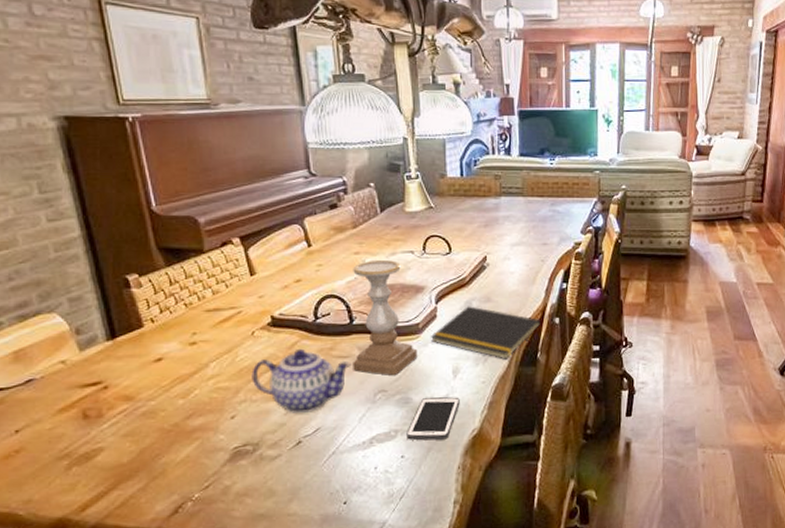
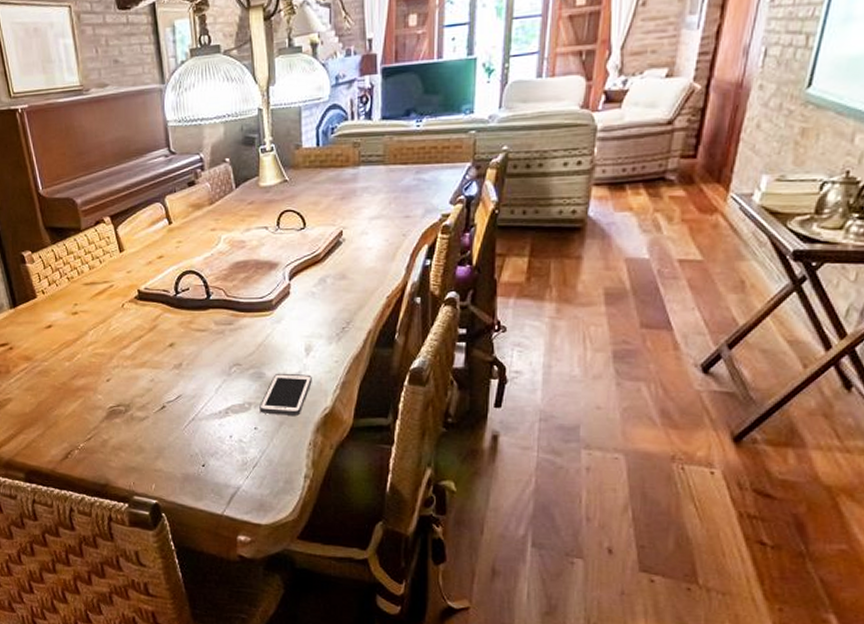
teapot: present [252,348,351,413] -> none [122,321,209,380]
candle holder: present [353,260,418,375] -> none [210,236,271,350]
notepad: present [430,306,541,360] -> none [283,283,400,339]

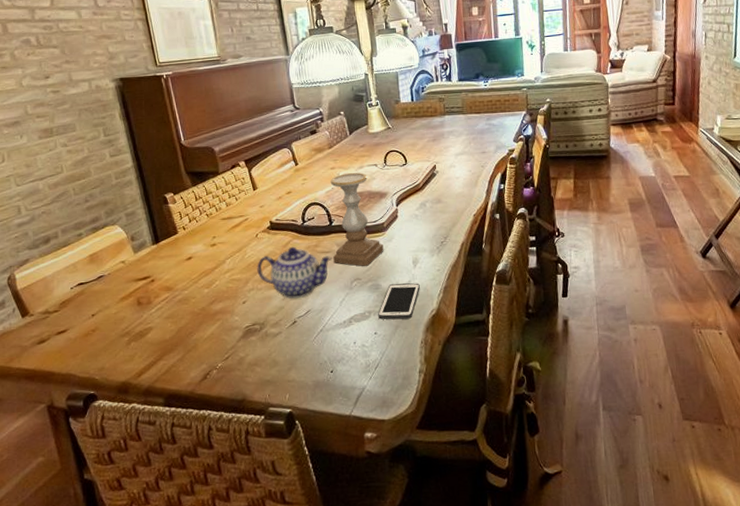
teapot: none [122,321,209,380] -> present [257,246,332,299]
candle holder: none [210,236,271,350] -> present [330,173,384,266]

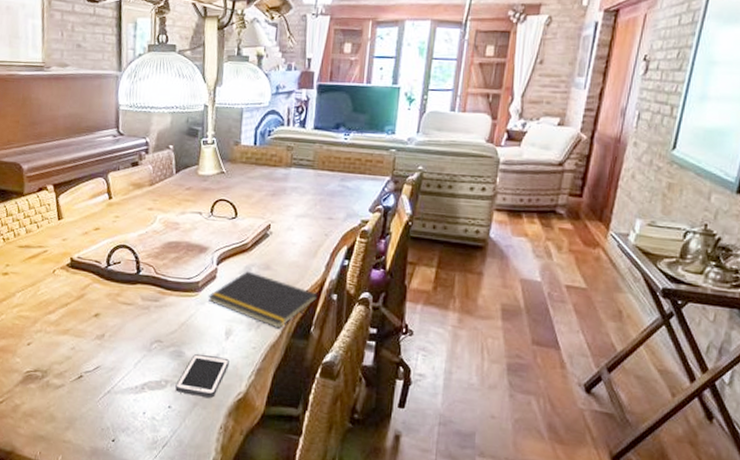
teapot: present [257,246,332,299] -> none [48,290,134,351]
candle holder: present [330,173,384,266] -> none [134,217,195,328]
notepad: none [393,207,484,251] -> present [207,271,318,329]

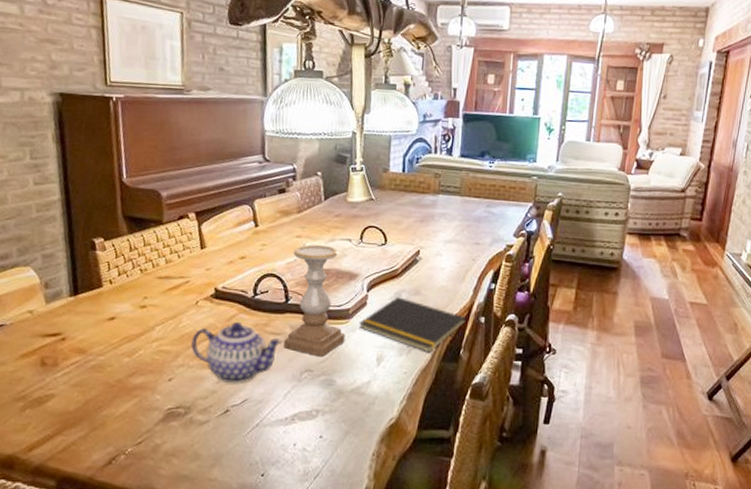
teapot: none [48,290,134,351] -> present [191,321,283,383]
candle holder: none [134,217,195,328] -> present [283,245,346,356]
cell phone: present [175,353,229,398] -> none [326,381,381,425]

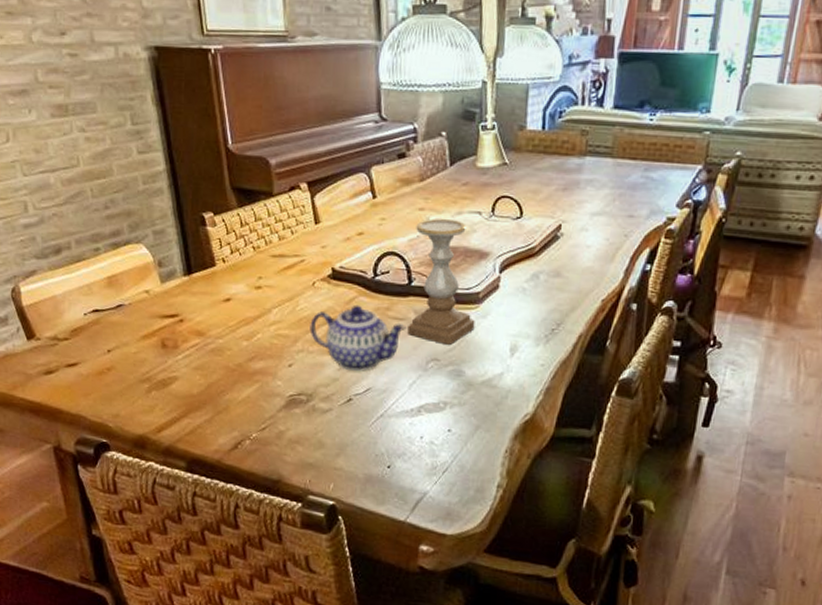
notepad: present [358,297,467,353] -> none [489,279,615,344]

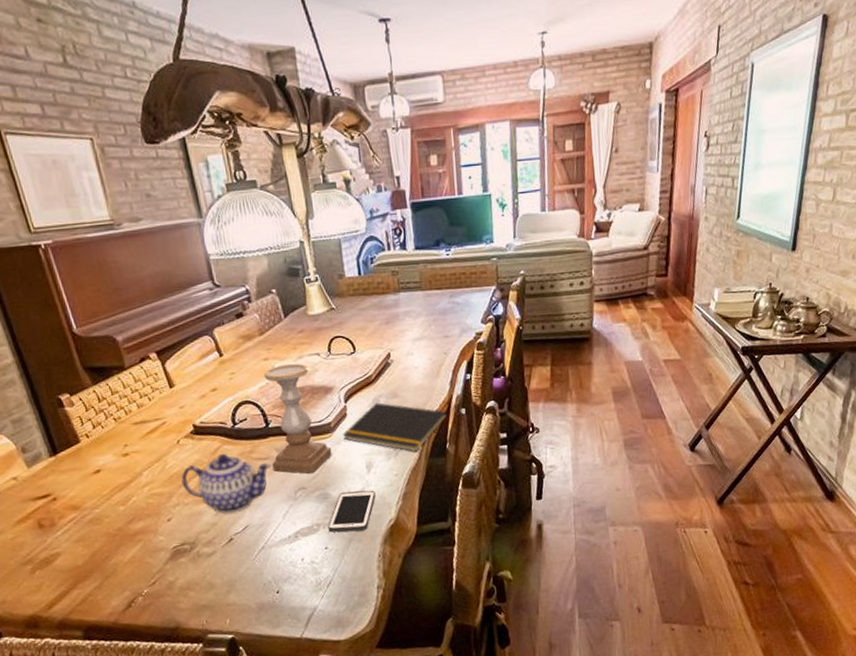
cell phone: none [455,372,515,420] -> present [328,490,376,533]
notepad: none [489,279,615,344] -> present [342,402,448,452]

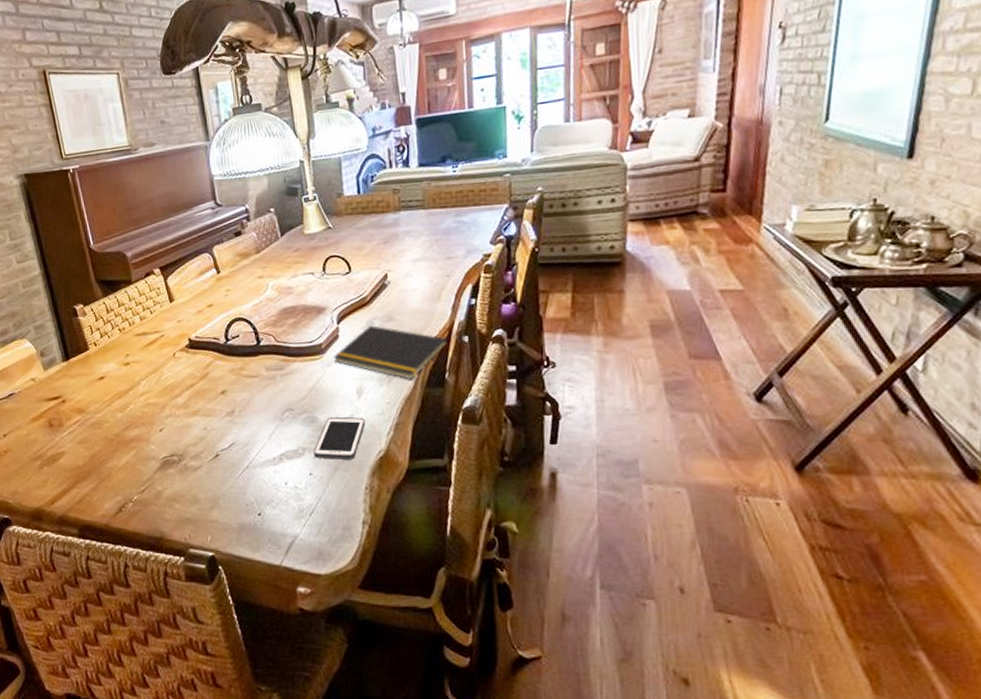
teapot: present [181,453,271,514] -> none [174,368,260,428]
candle holder: present [263,364,332,474] -> none [258,282,322,395]

